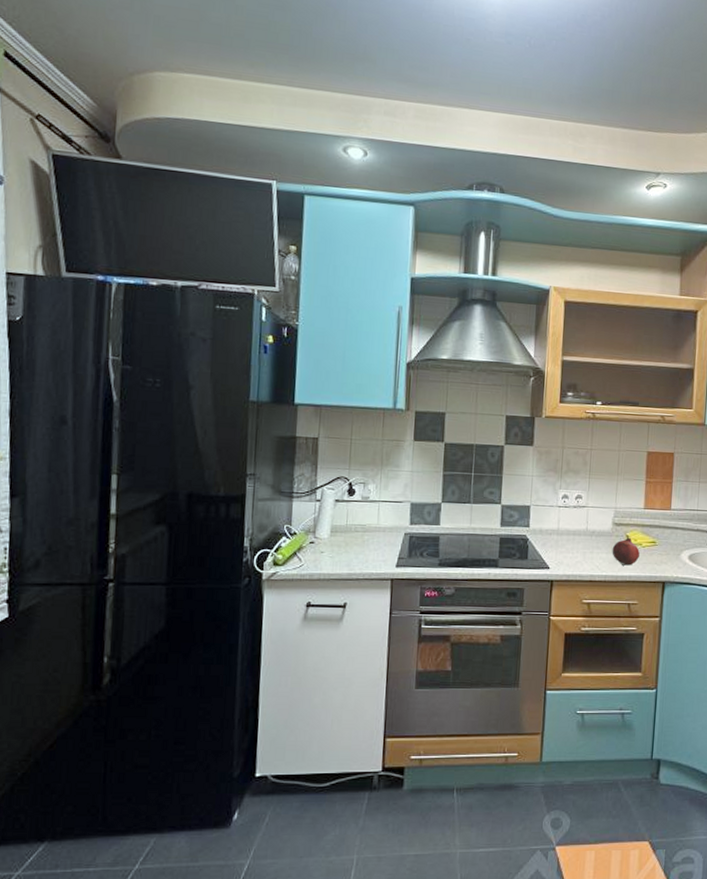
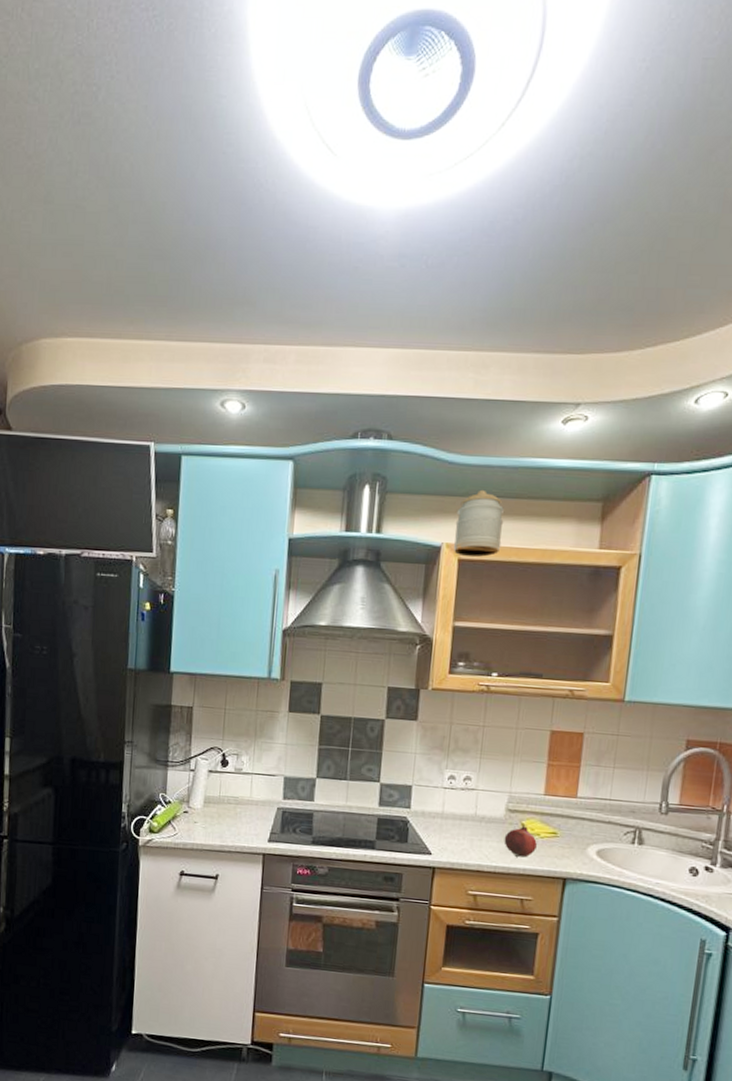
jar: none [560,241,603,300] -> present [453,489,505,558]

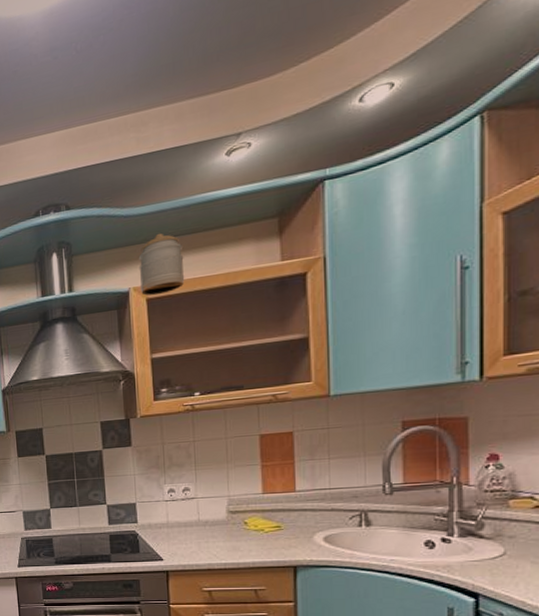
fruit: present [504,824,537,858] -> none [229,522,262,552]

